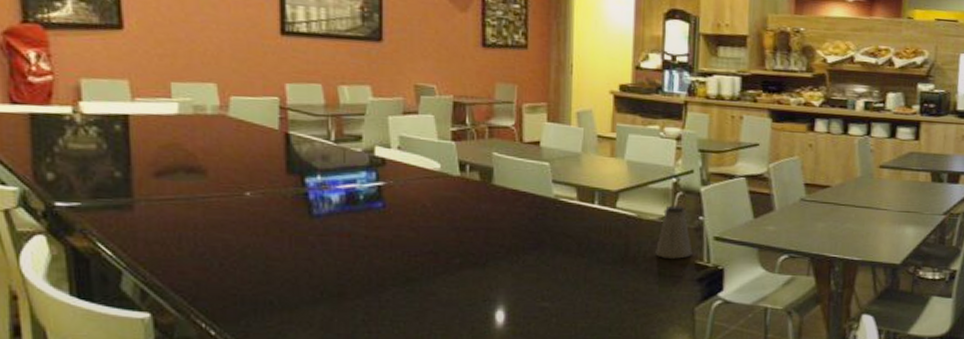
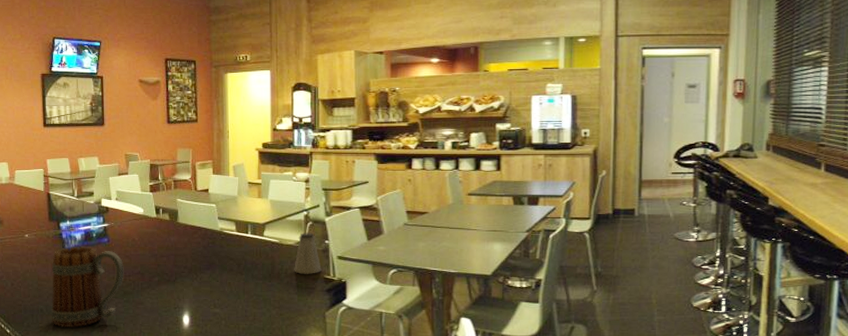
mug: none [286,213,408,329] -> present [51,246,124,328]

